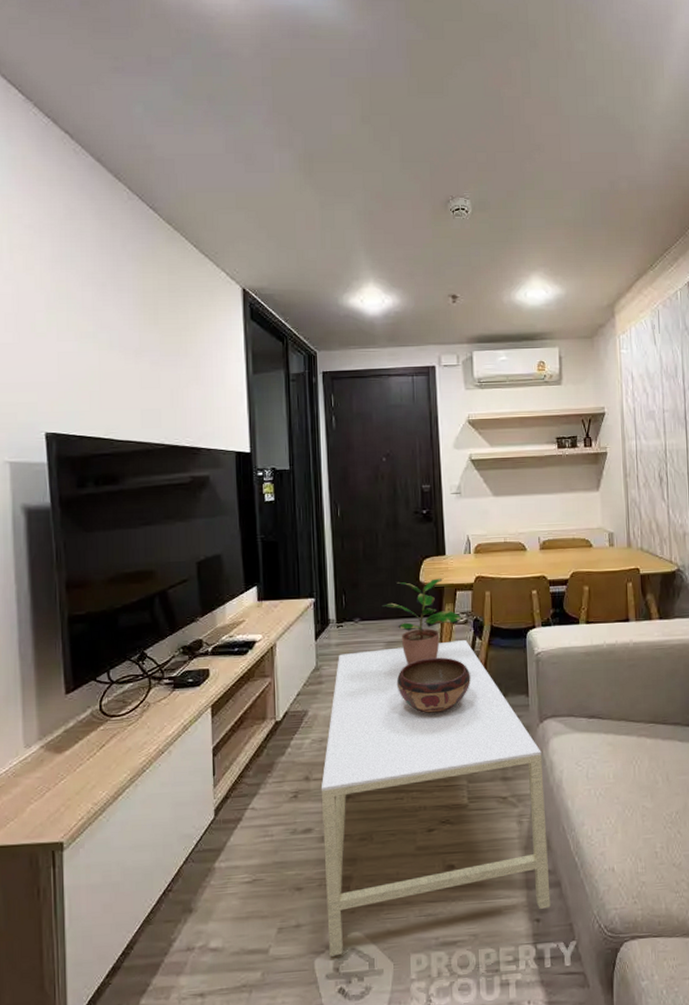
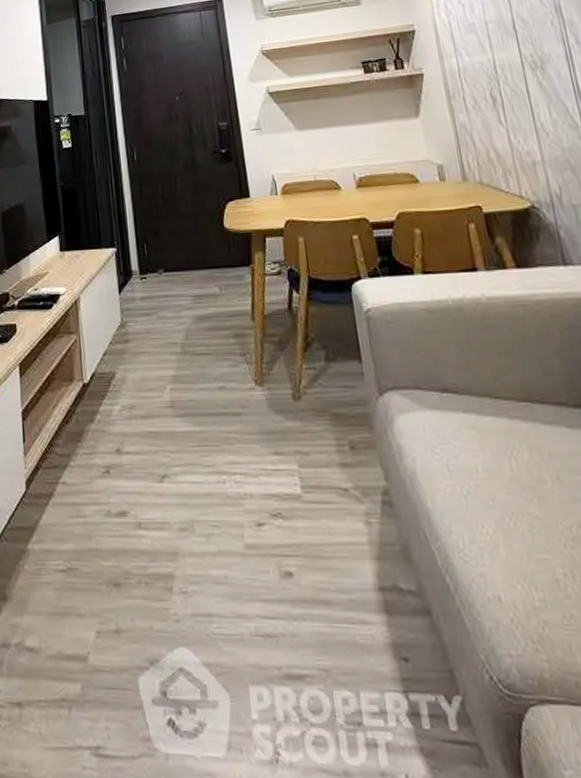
coffee table: present [321,640,551,957] -> none [133,294,421,676]
potted plant: present [381,578,462,665] -> none [185,223,275,322]
decorative bowl: present [396,657,471,714] -> none [207,313,291,381]

